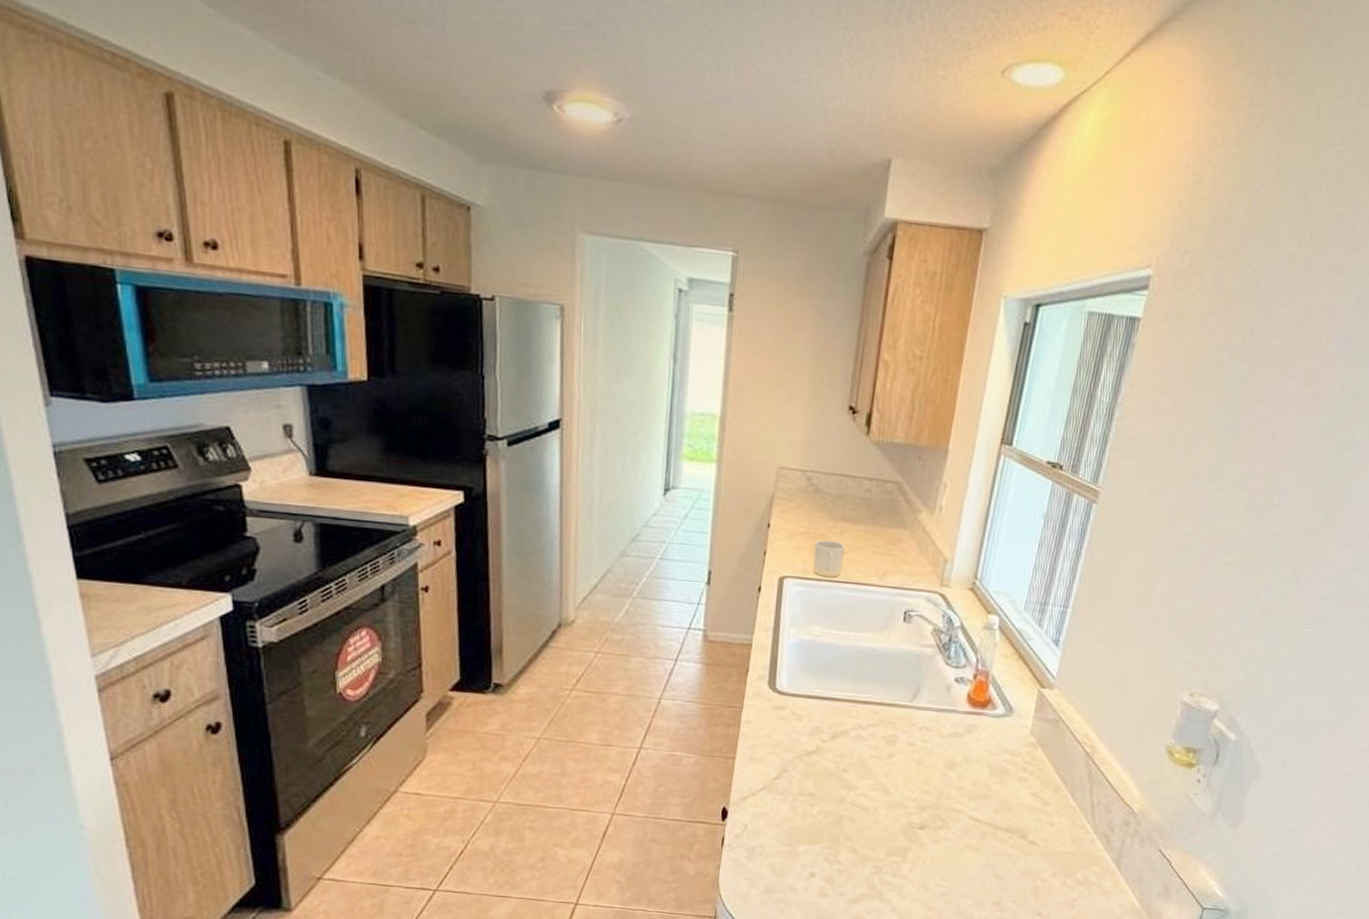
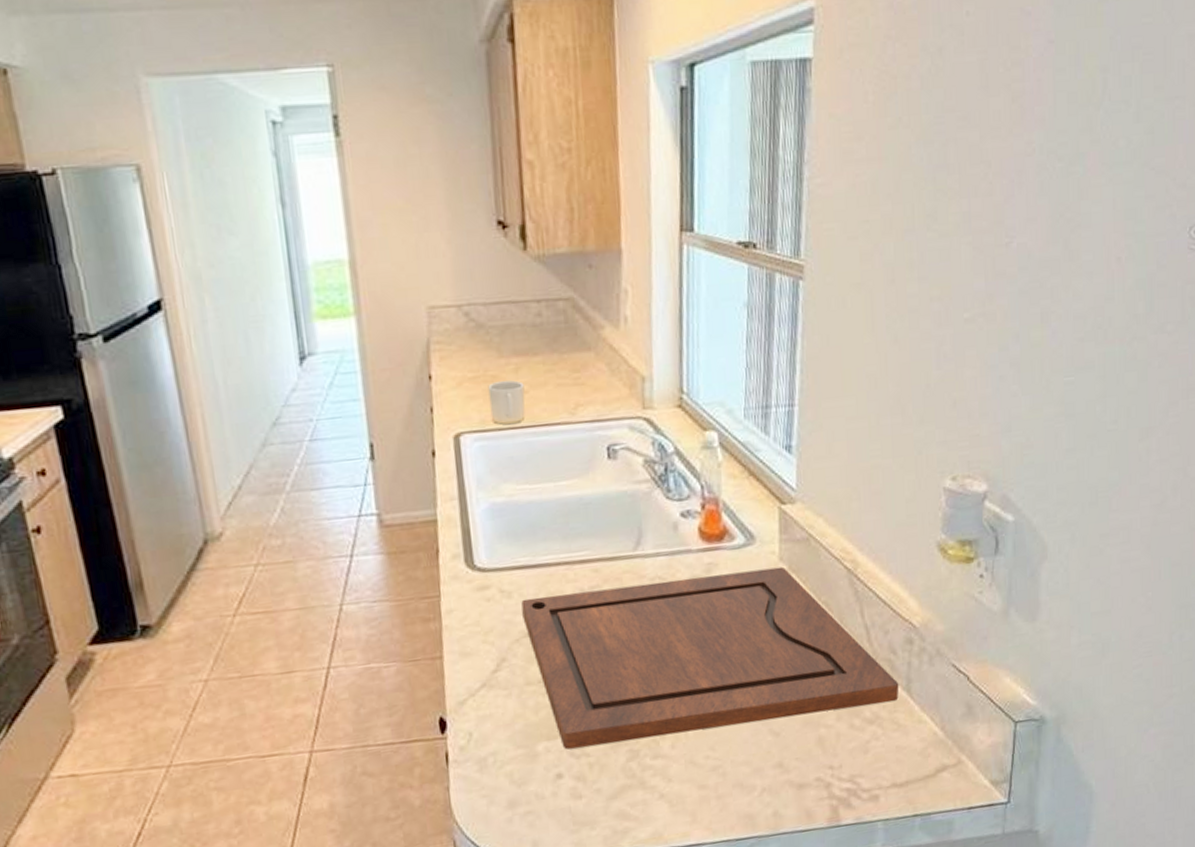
cutting board: none [807,724,1111,870] -> present [521,566,899,750]

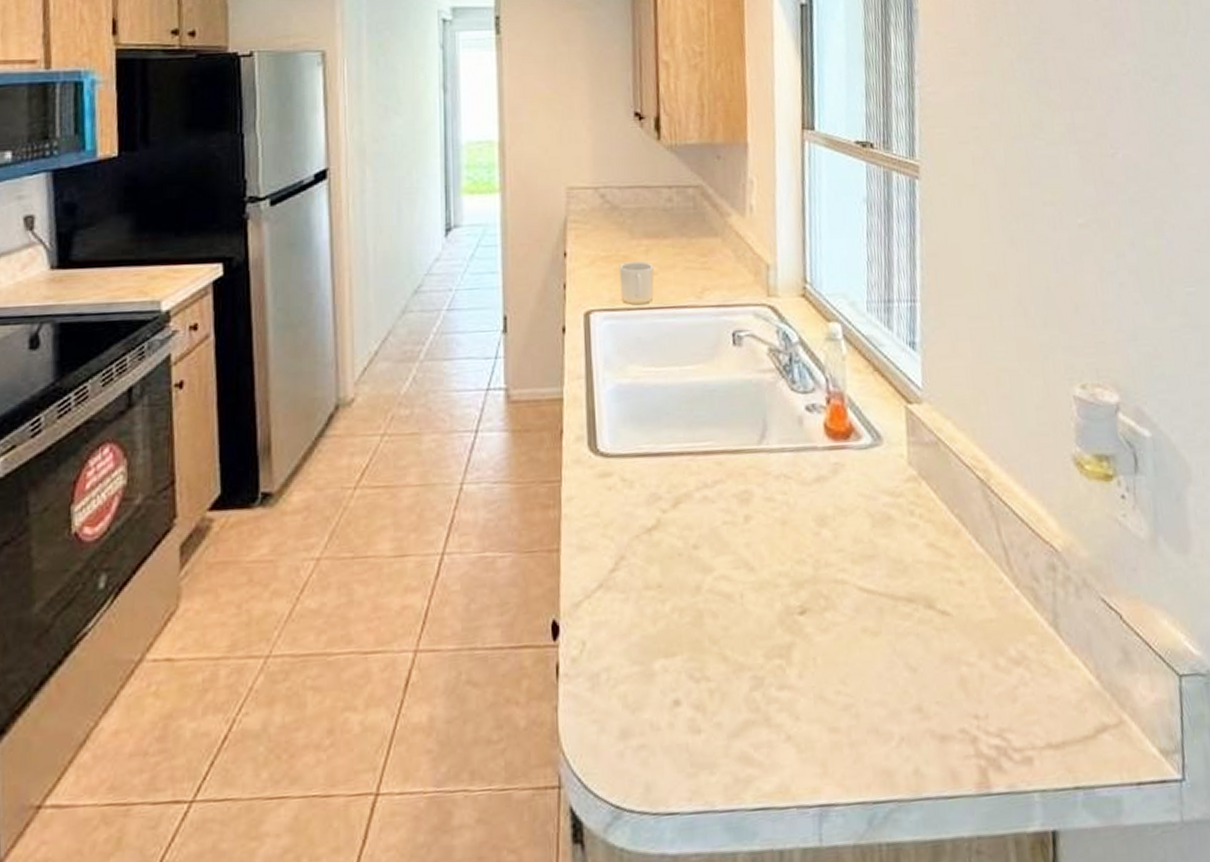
cutting board: present [521,566,899,750] -> none [643,472,1046,670]

